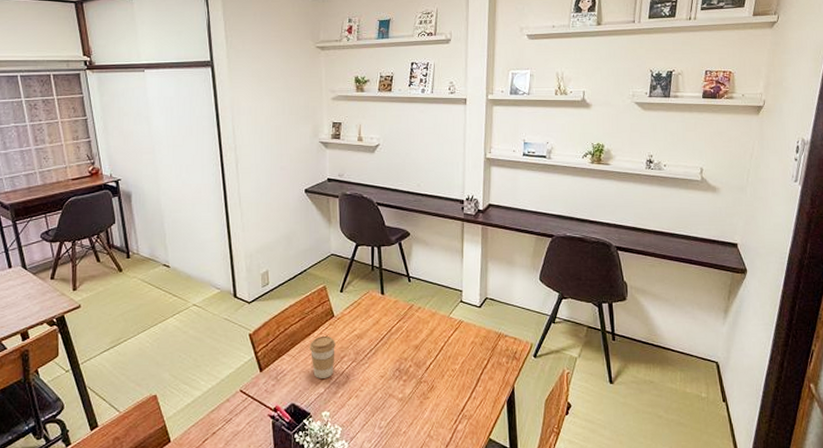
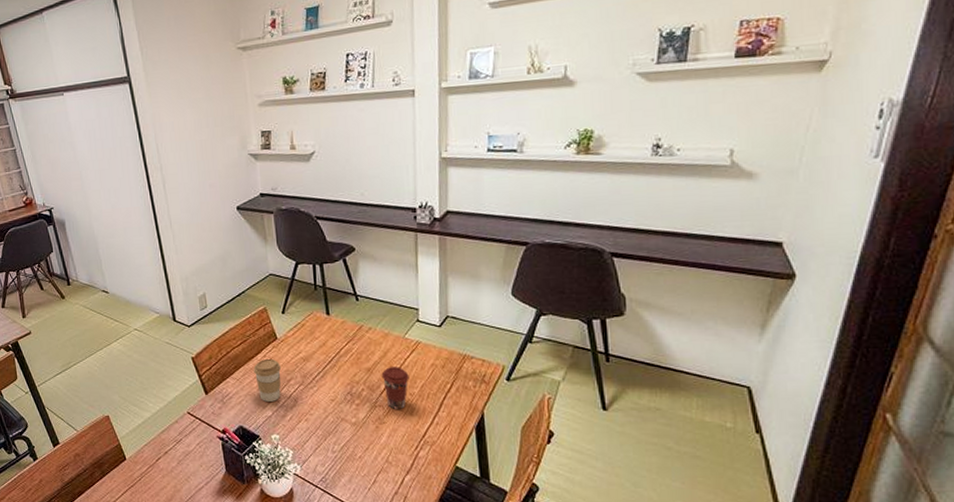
coffee cup: none [427,344,452,385] -> present [381,367,409,409]

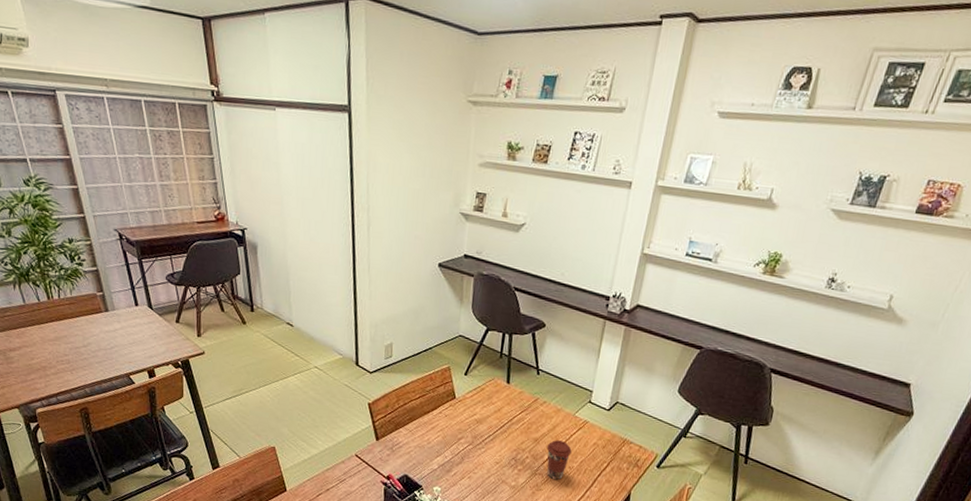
coffee cup: present [253,358,281,402] -> none [427,415,454,456]

